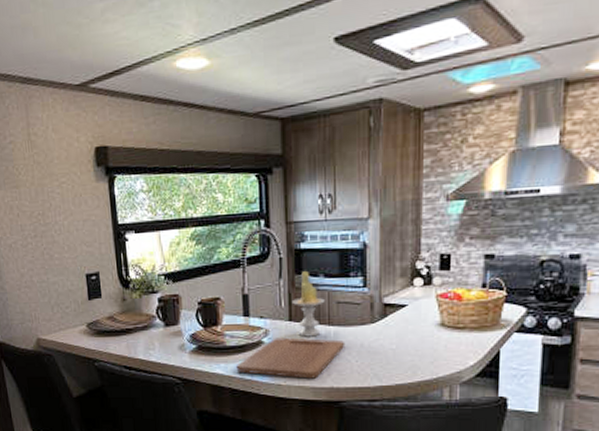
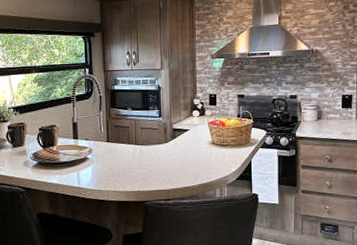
cutting board: present [236,337,345,379] -> none [68,154,148,185]
candle: present [291,270,325,337] -> none [108,105,132,154]

